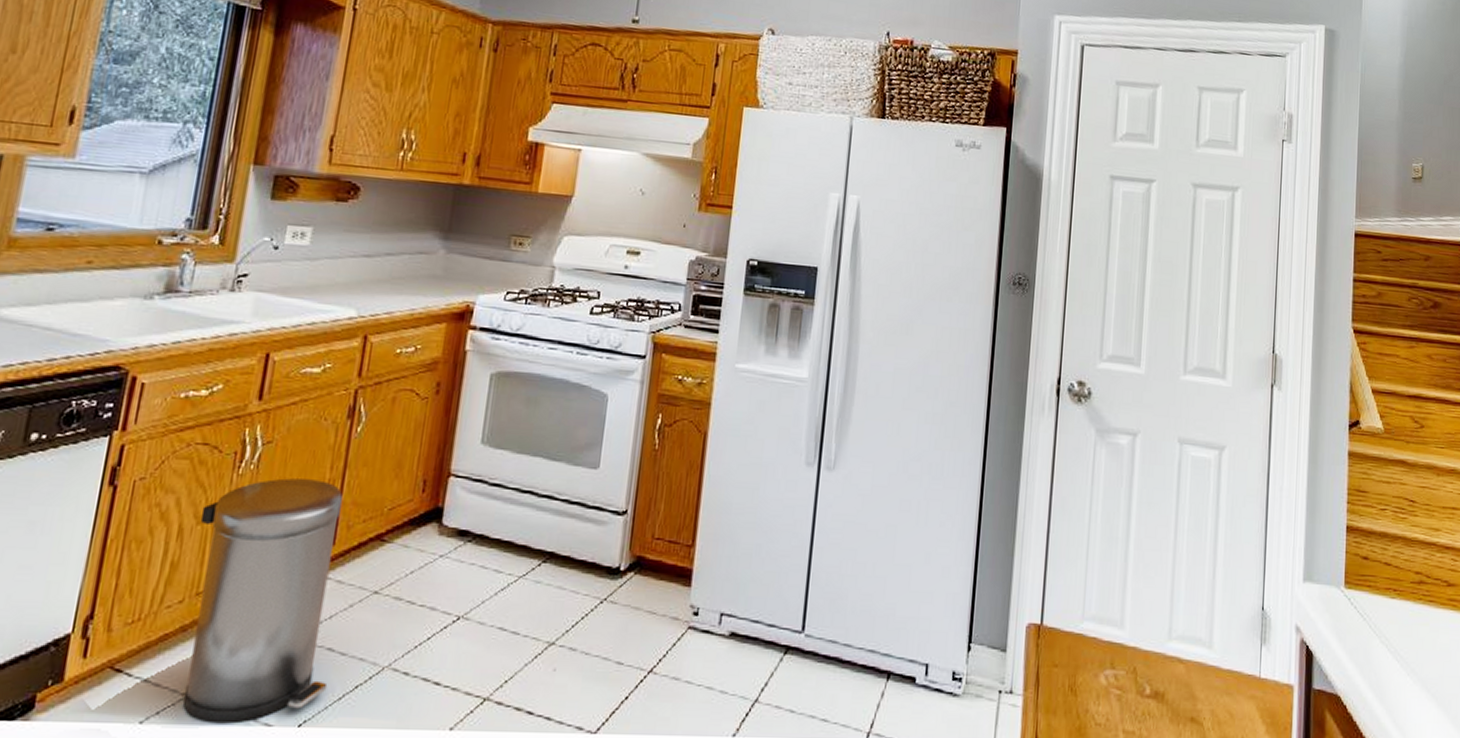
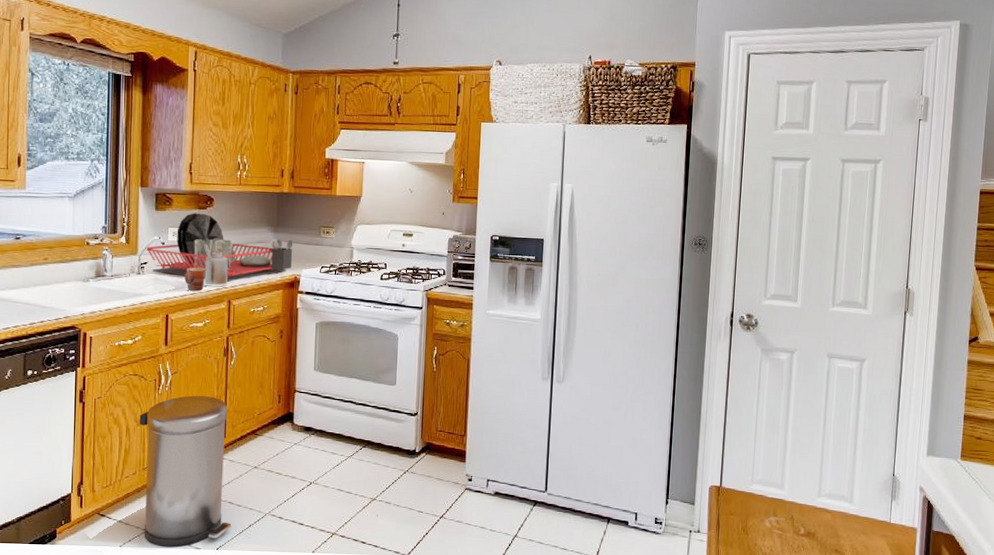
dish rack: none [248,206,470,308] -> present [146,213,293,282]
mug: none [301,285,337,321] -> present [184,267,207,292]
soap dispenser: none [330,250,372,317] -> present [203,243,229,288]

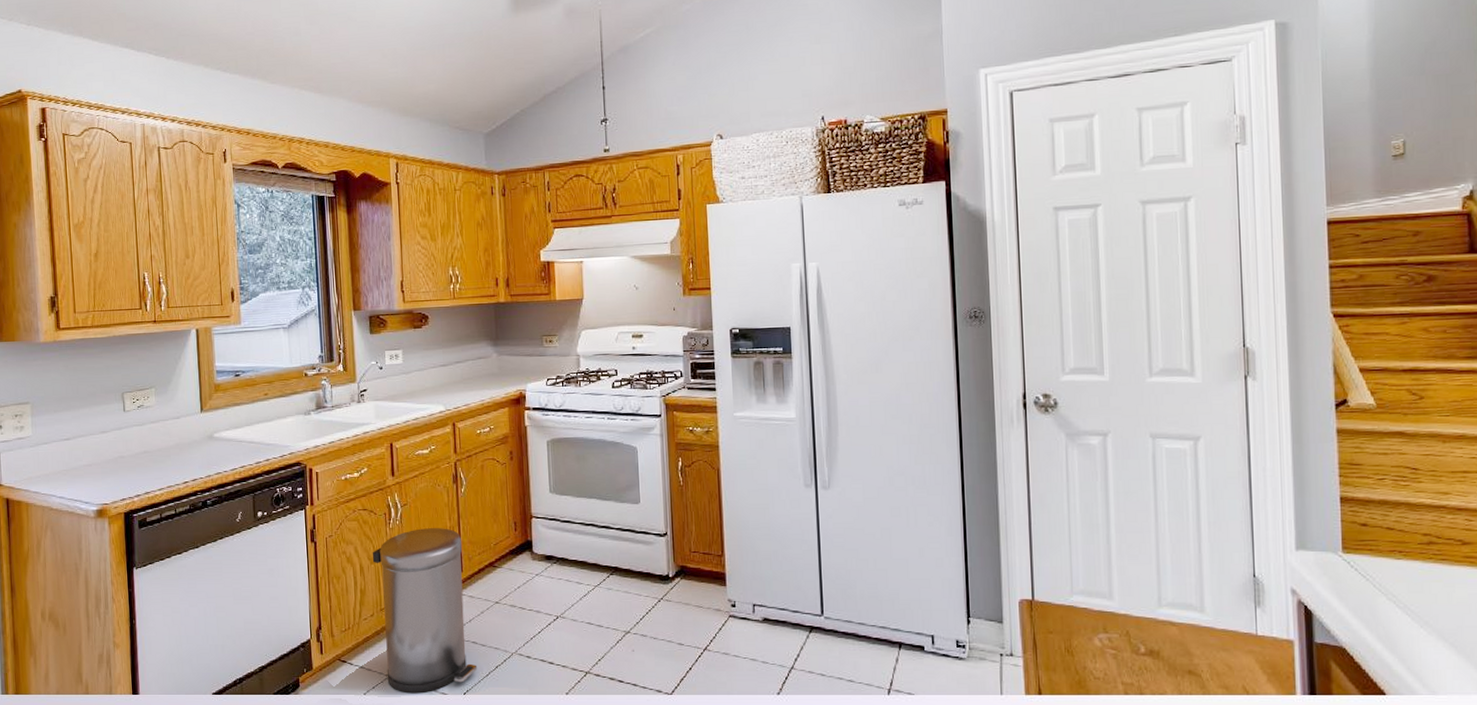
dish rack: present [146,213,293,282] -> none [364,332,516,403]
mug: present [184,267,207,292] -> none [405,391,428,417]
soap dispenser: present [203,243,229,288] -> none [421,364,450,411]

